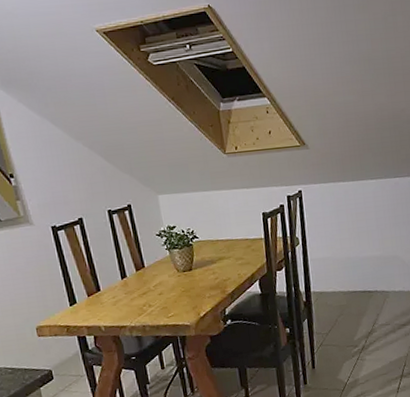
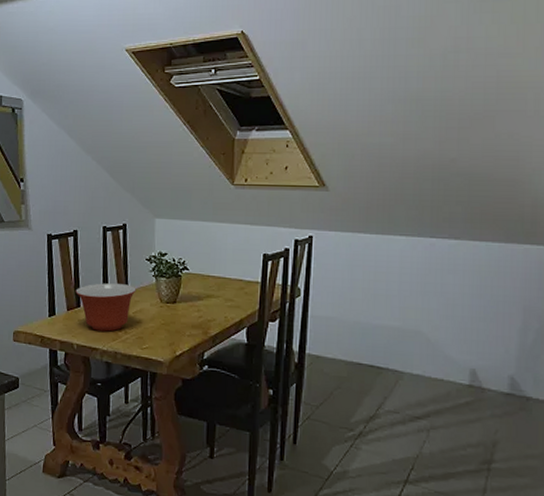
mixing bowl: none [92,261,153,310] -> present [75,283,136,332]

